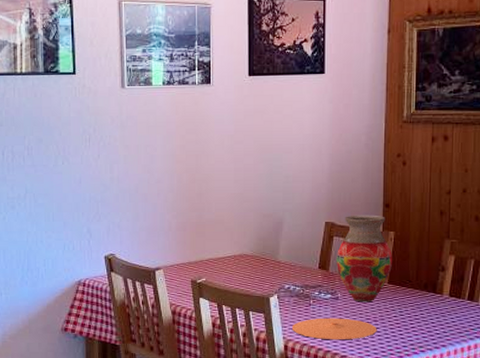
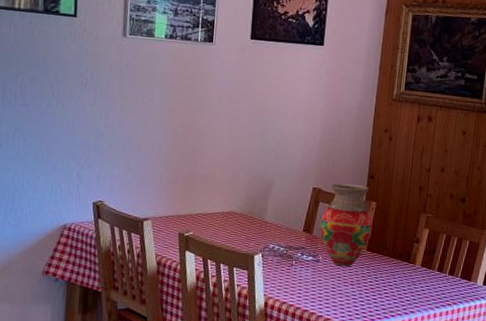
plate: present [291,318,377,340] -> none [272,278,353,301]

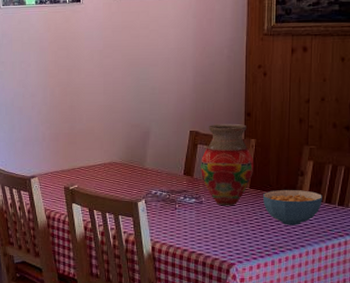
cereal bowl: none [378,254,435,291] -> present [263,189,322,225]

